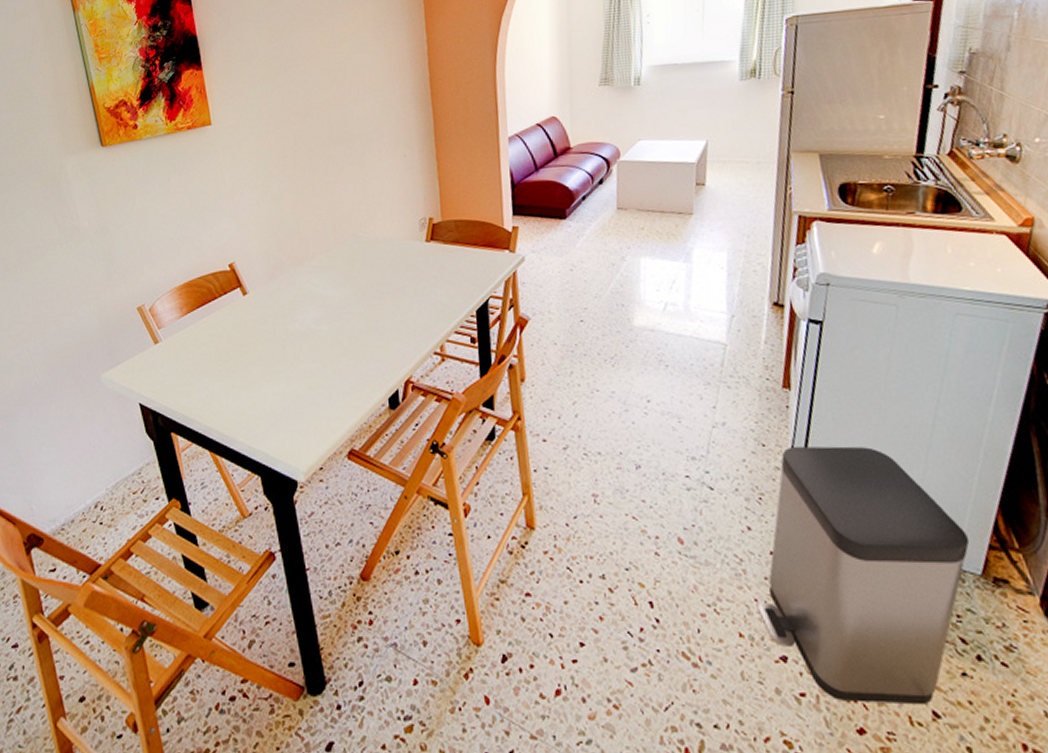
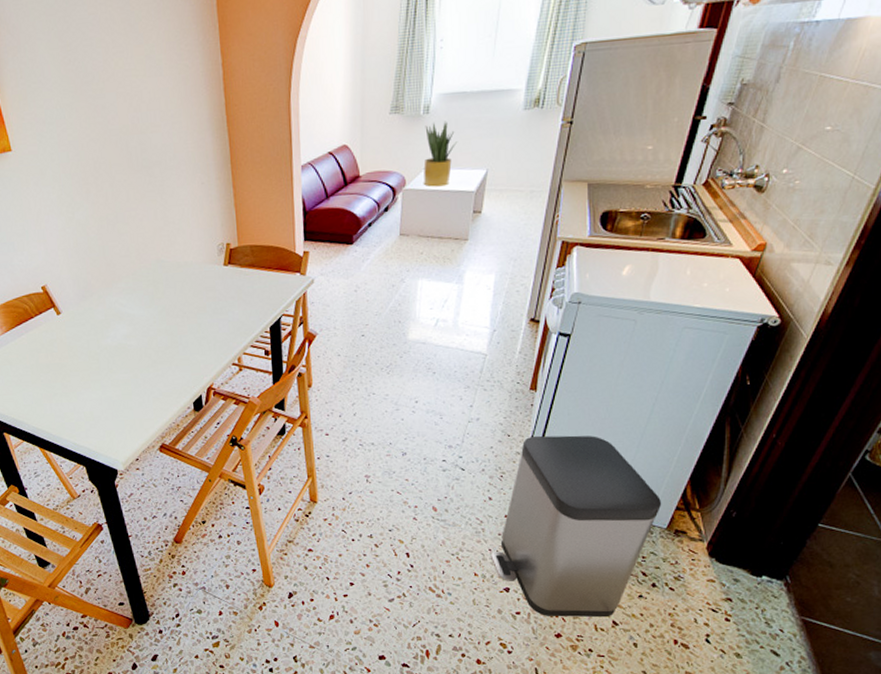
planter: none [637,92,673,159] -> present [423,121,458,187]

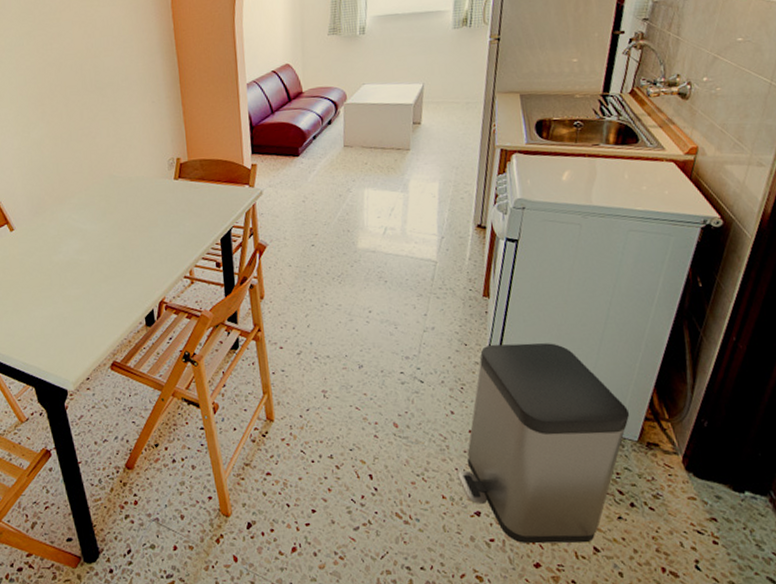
planter: present [423,121,458,187] -> none [362,40,394,101]

